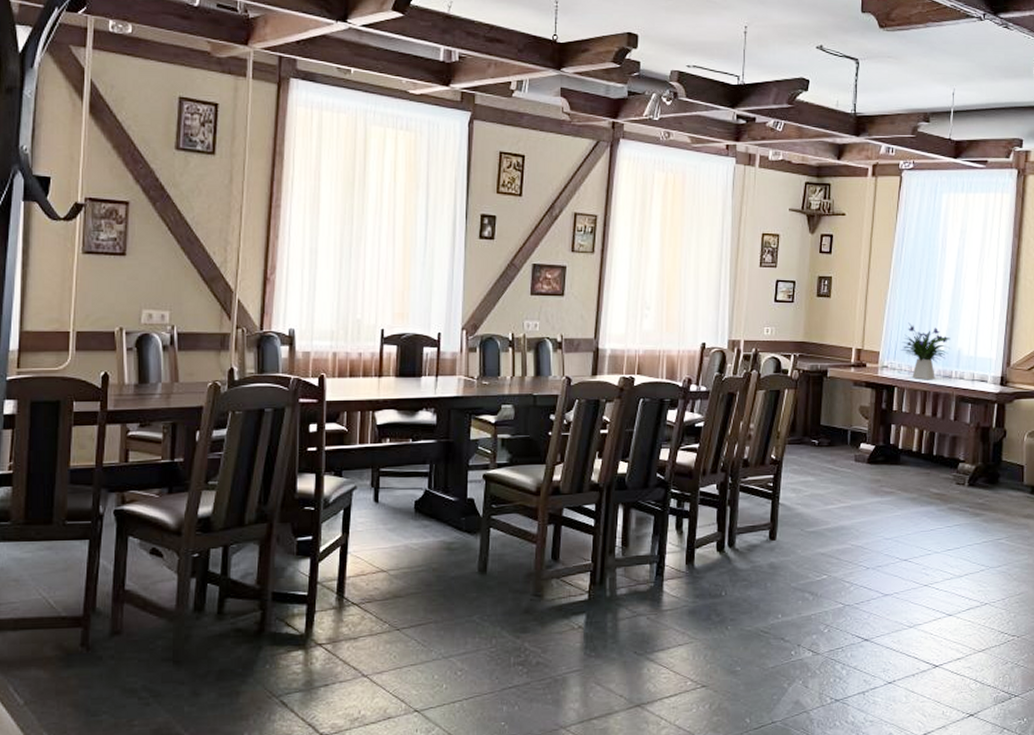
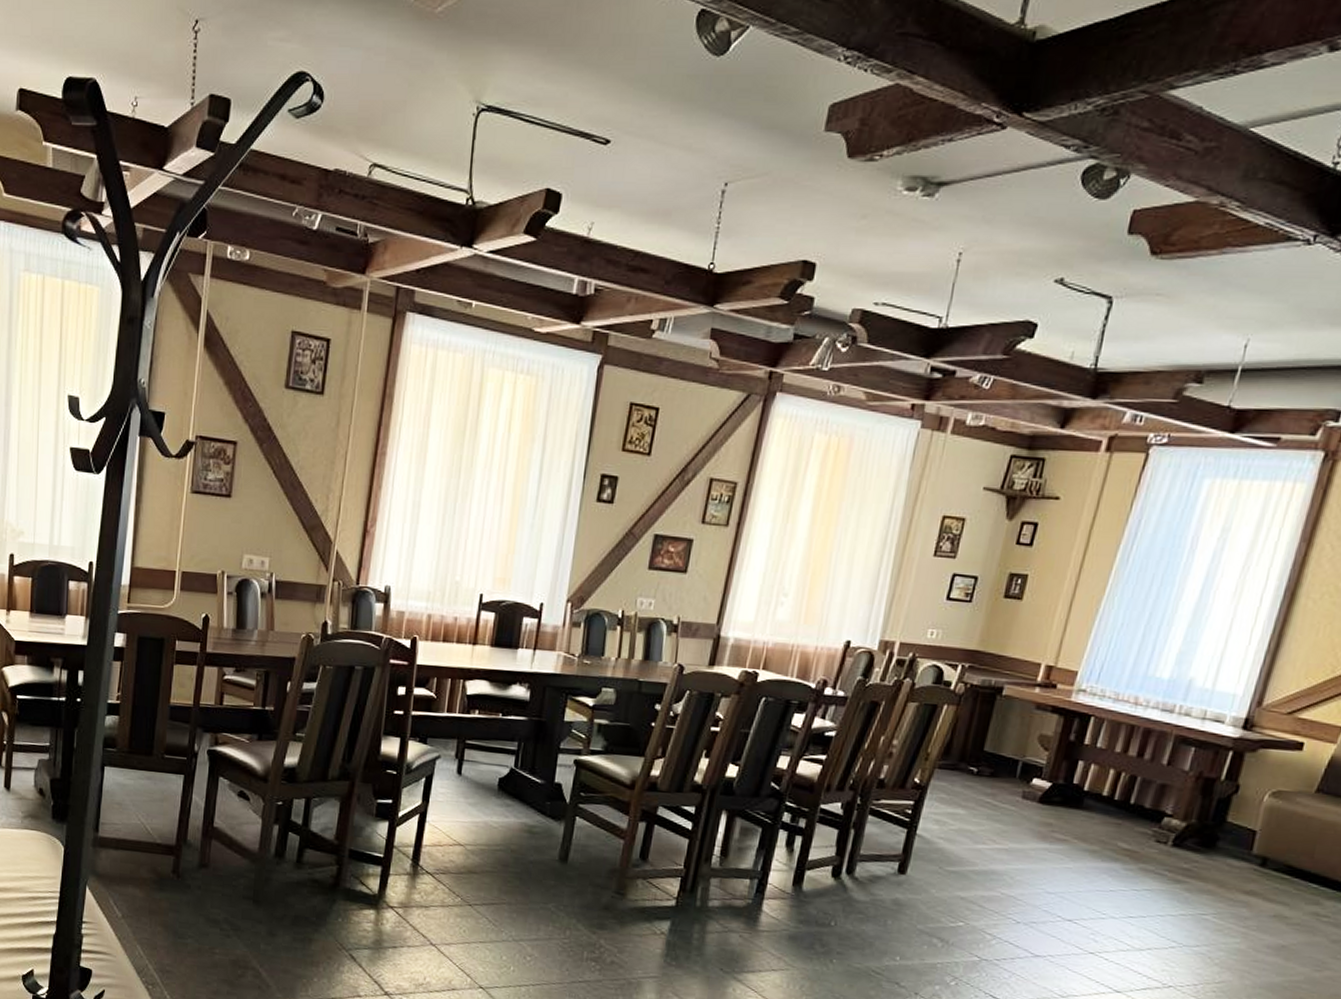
flower arrangement: present [901,322,951,380] -> none [1108,639,1182,713]

